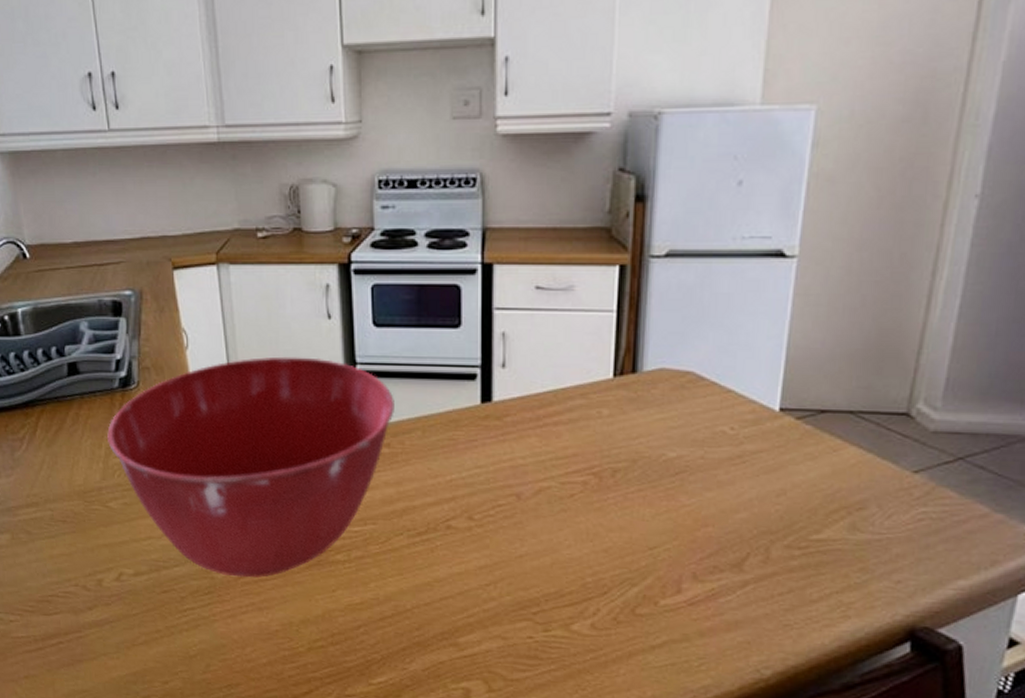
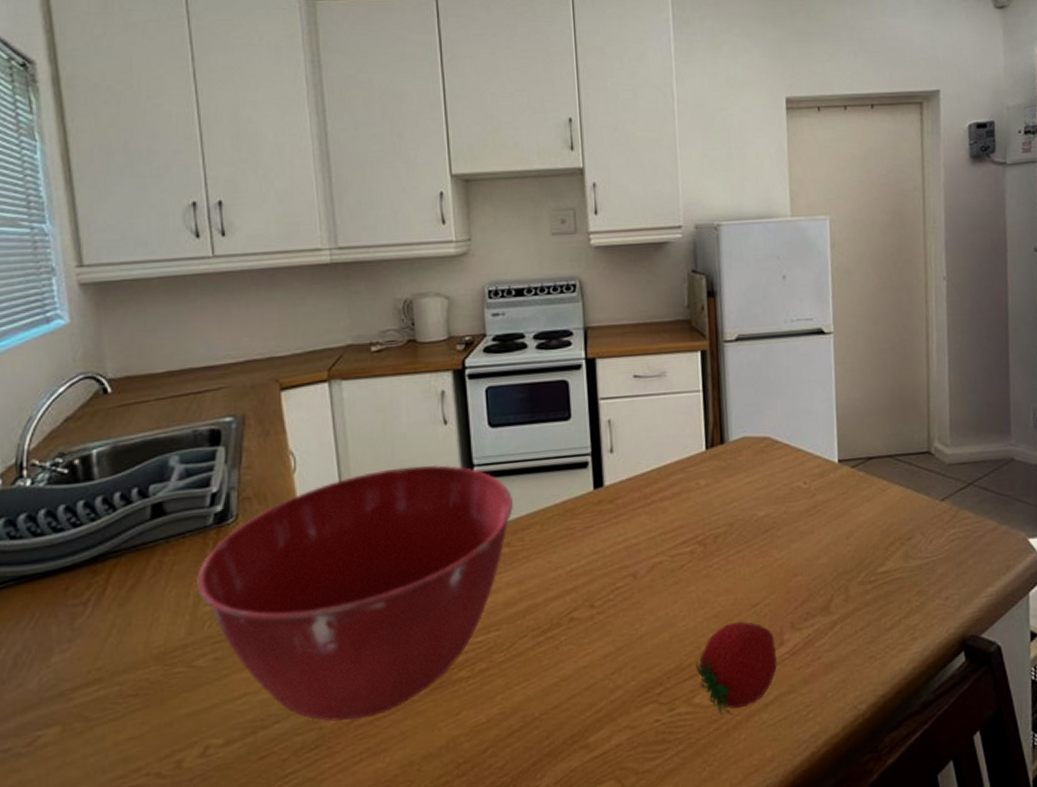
fruit: none [577,561,672,649] -> present [695,621,778,716]

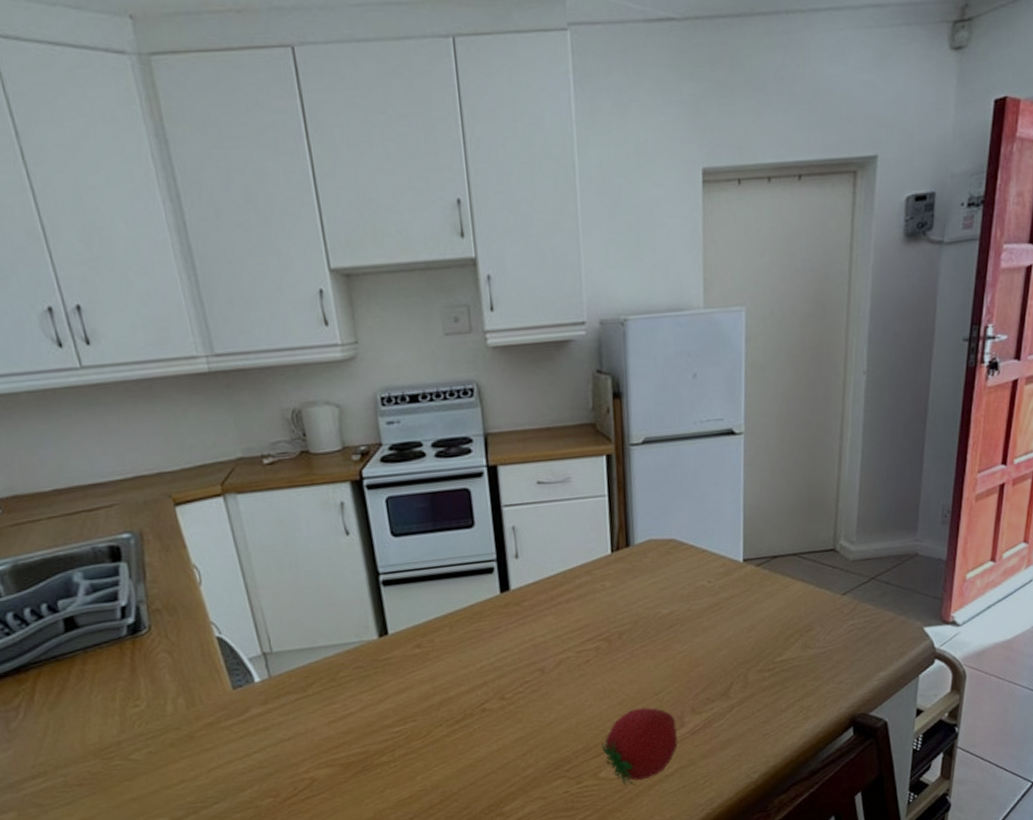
mixing bowl: present [197,464,513,723] -> none [120,573,421,802]

